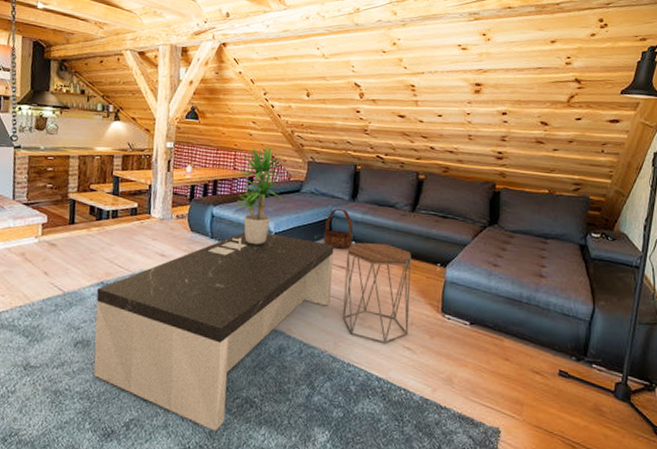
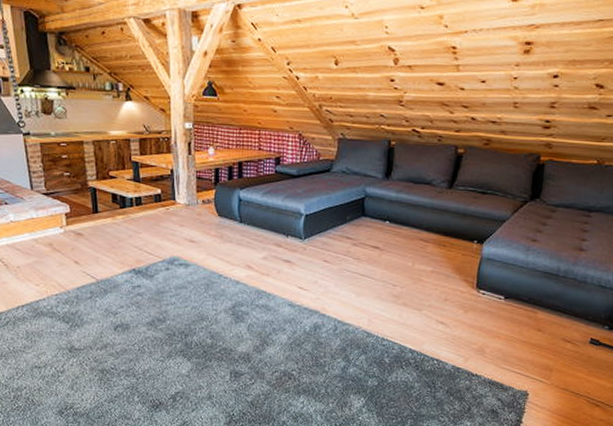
coffee table: present [93,232,334,432] -> none [129,215,368,401]
potted plant: present [233,145,290,245] -> none [258,122,319,228]
basket: present [323,208,353,249] -> none [356,187,387,229]
side table: present [342,242,411,344] -> none [376,221,447,320]

